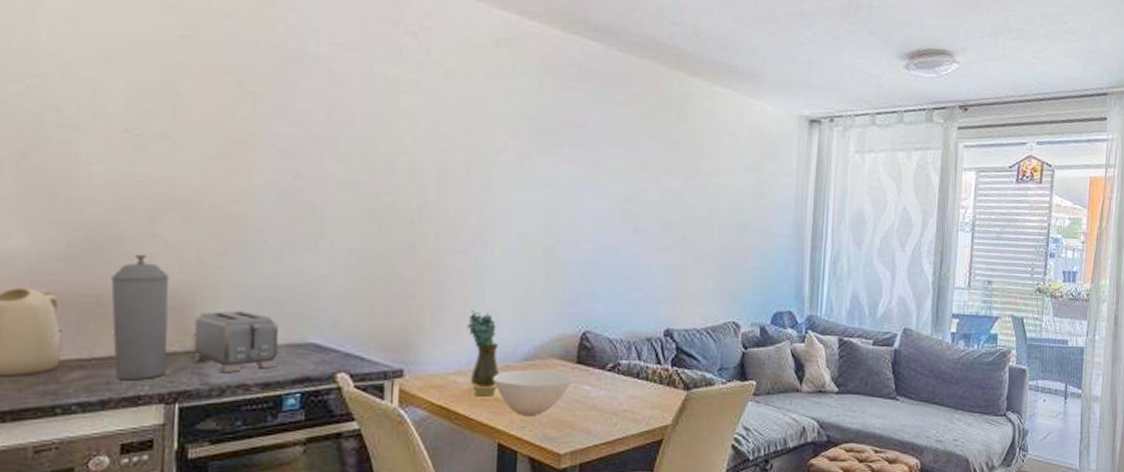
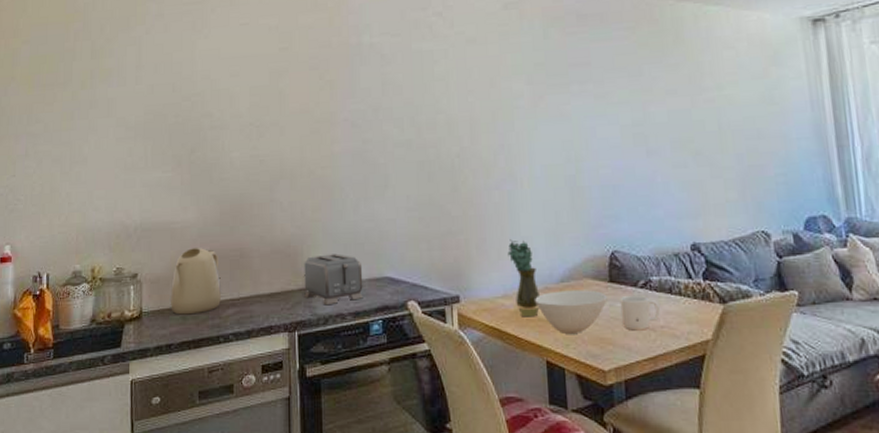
canister: present [111,253,169,381] -> none [248,215,288,314]
mug: none [584,377,625,414] -> present [620,295,660,331]

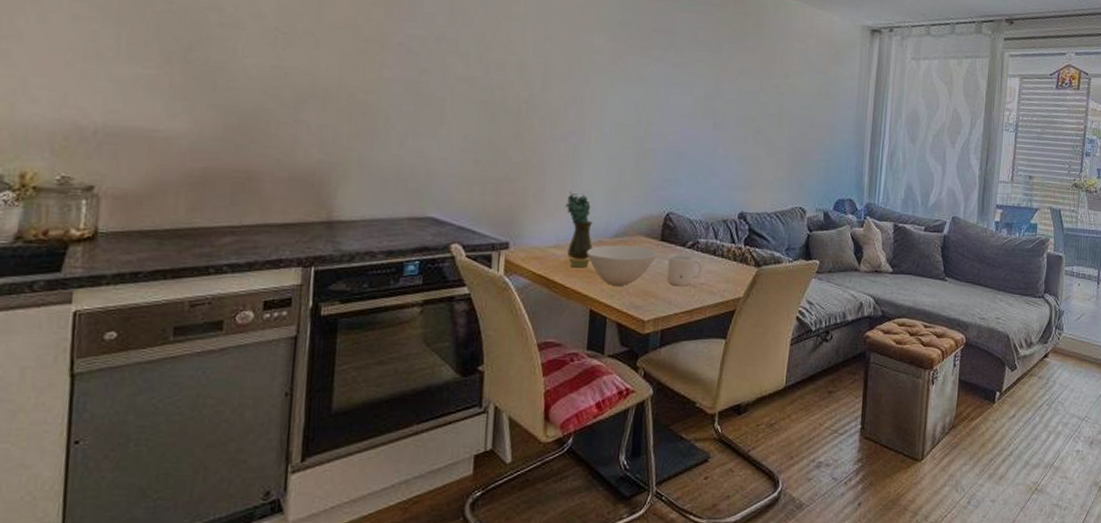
kettle: present [171,248,221,315] -> none [141,163,217,240]
toaster: present [304,253,363,306] -> none [327,187,403,242]

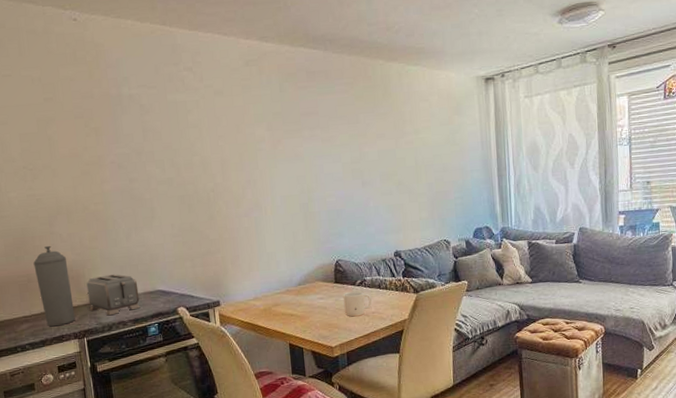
canister: none [259,135,309,246] -> present [33,245,75,327]
toaster: none [327,187,403,242] -> present [86,274,141,316]
vase: present [565,192,593,268] -> none [256,255,283,313]
bowl: present [587,245,657,286] -> none [279,289,334,323]

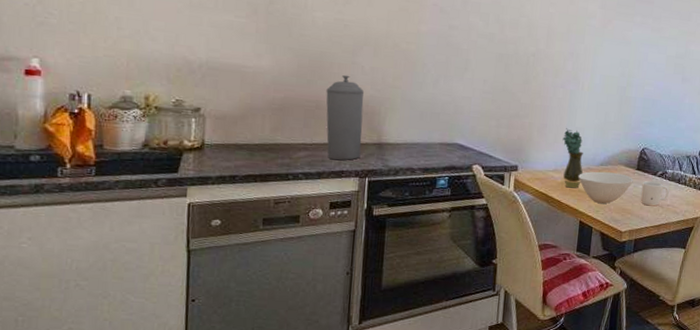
toaster: present [86,274,141,316] -> none [378,117,436,160]
vase: none [256,255,283,313] -> present [562,128,584,188]
bowl: none [279,289,334,323] -> present [578,171,633,204]

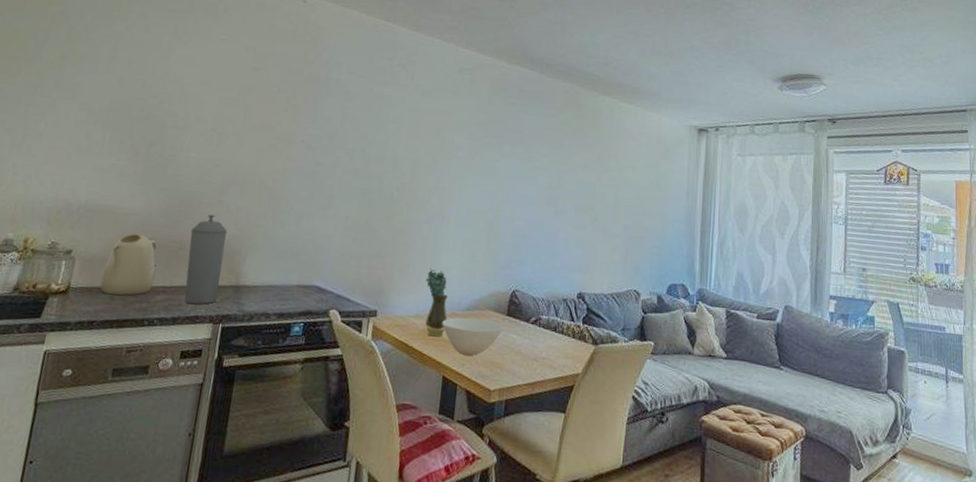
kettle: none [237,93,293,153] -> present [100,234,158,296]
mug: present [640,180,669,206] -> none [511,328,544,360]

